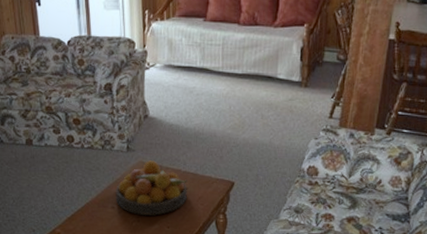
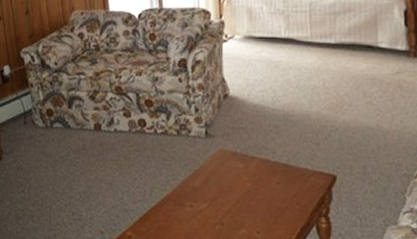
fruit bowl: present [115,160,187,215] -> none [194,148,279,217]

